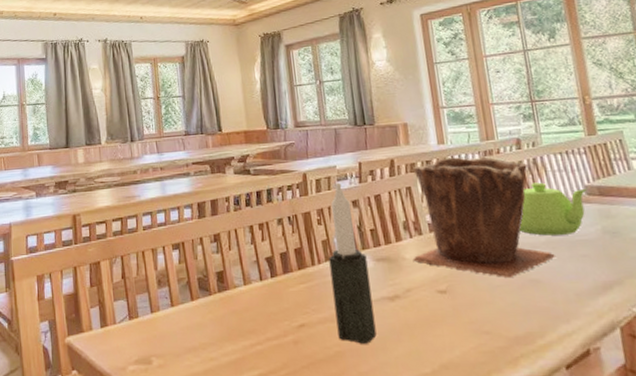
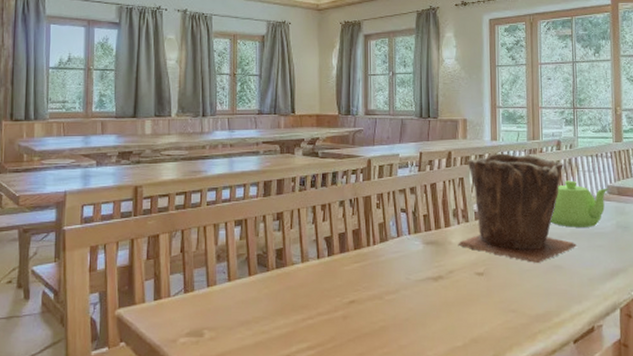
candle: present [329,182,377,344] -> none [383,169,419,320]

